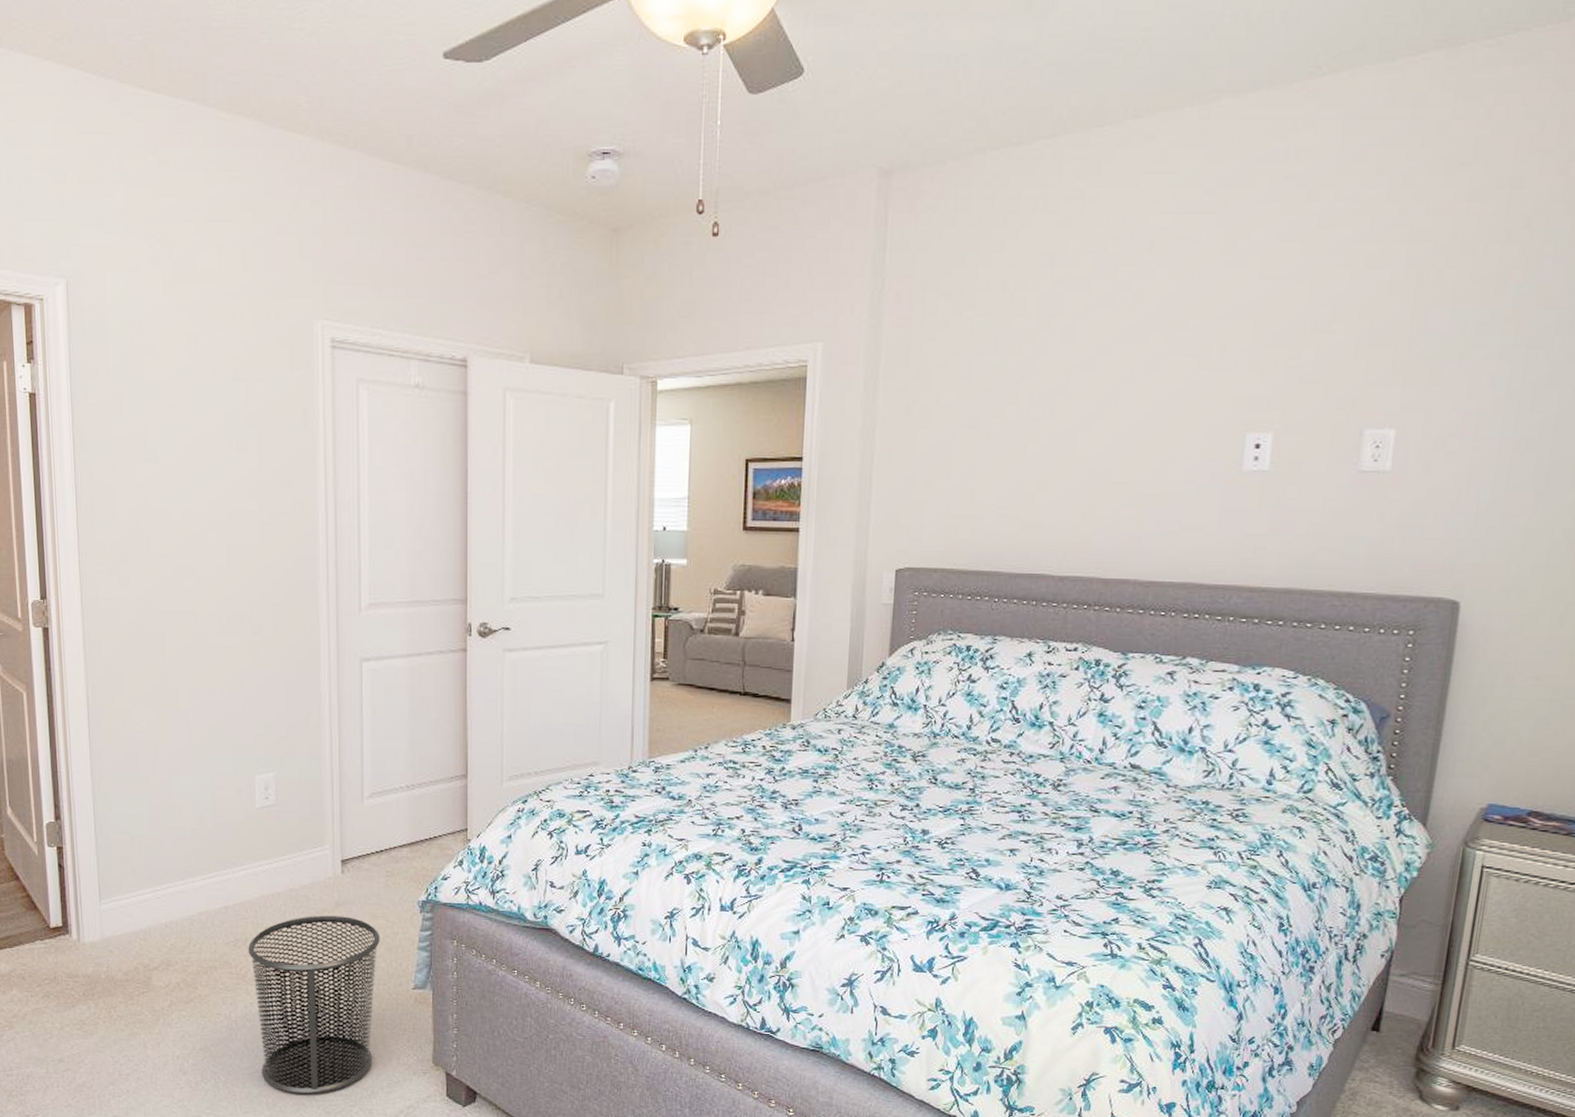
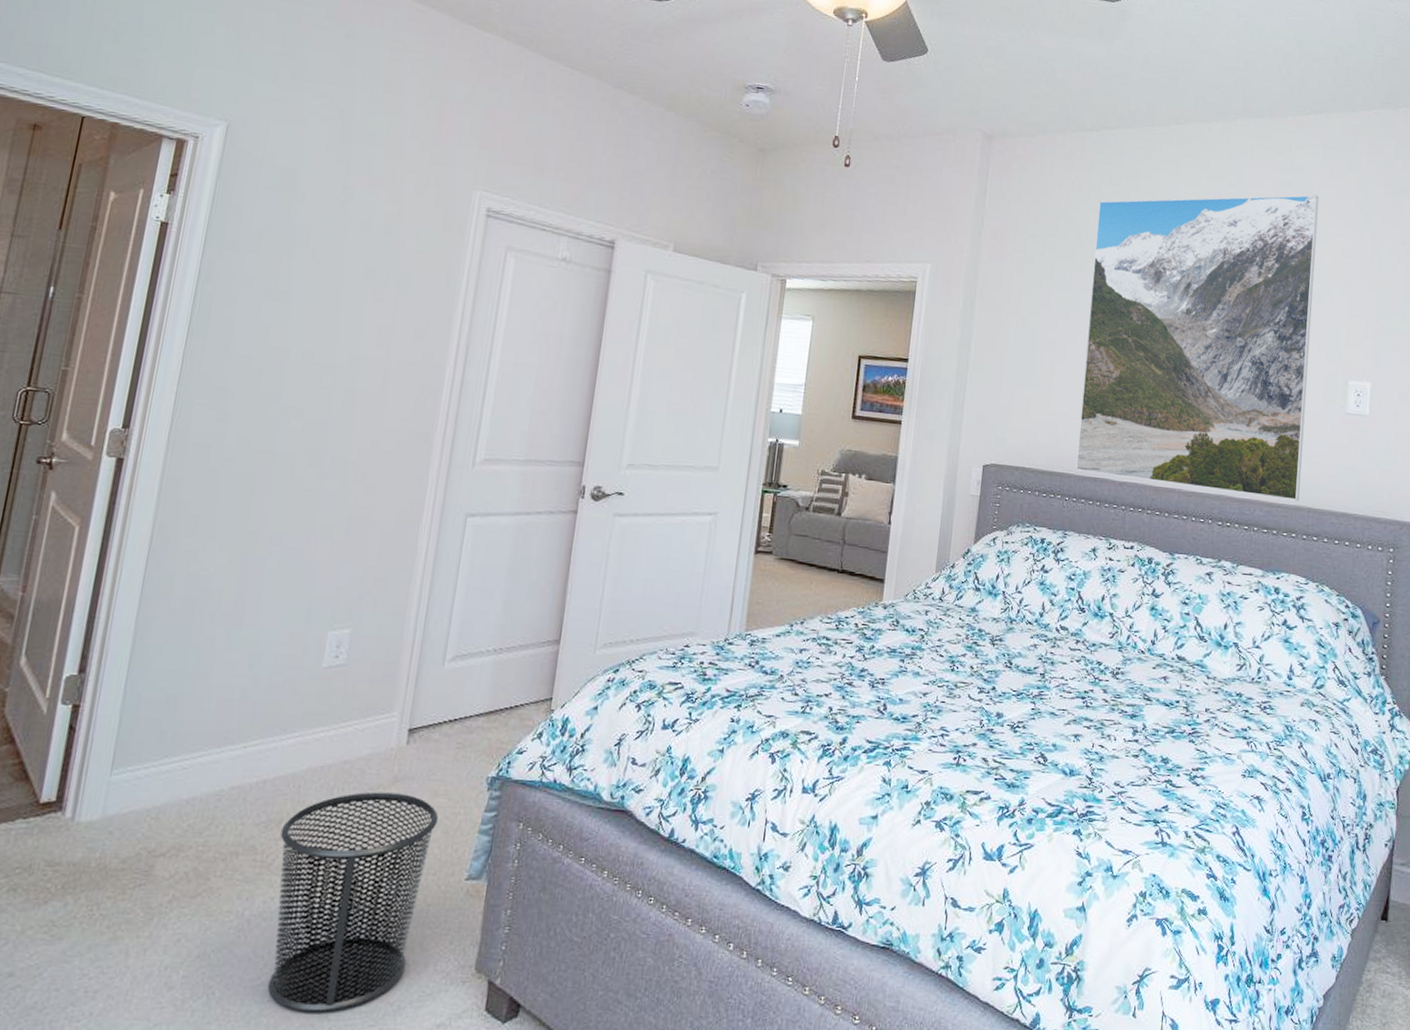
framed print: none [1006,188,1335,583] -> present [1076,194,1319,501]

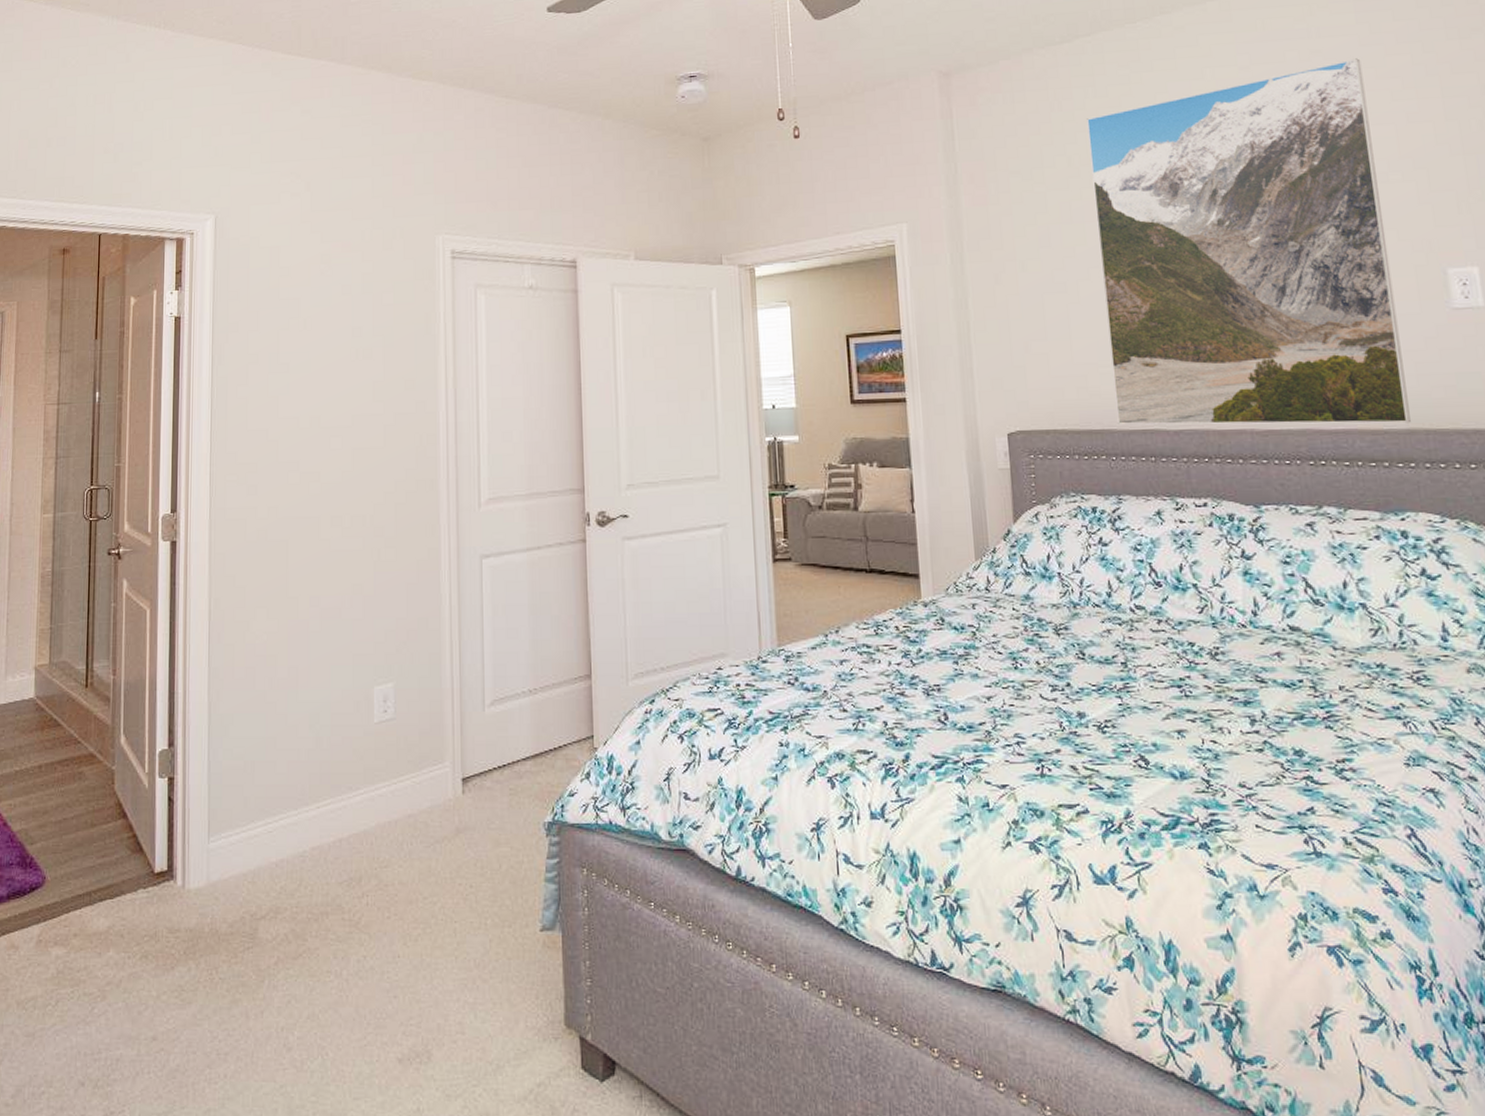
waste bin: present [268,792,439,1013] -> none [362,844,504,1073]

